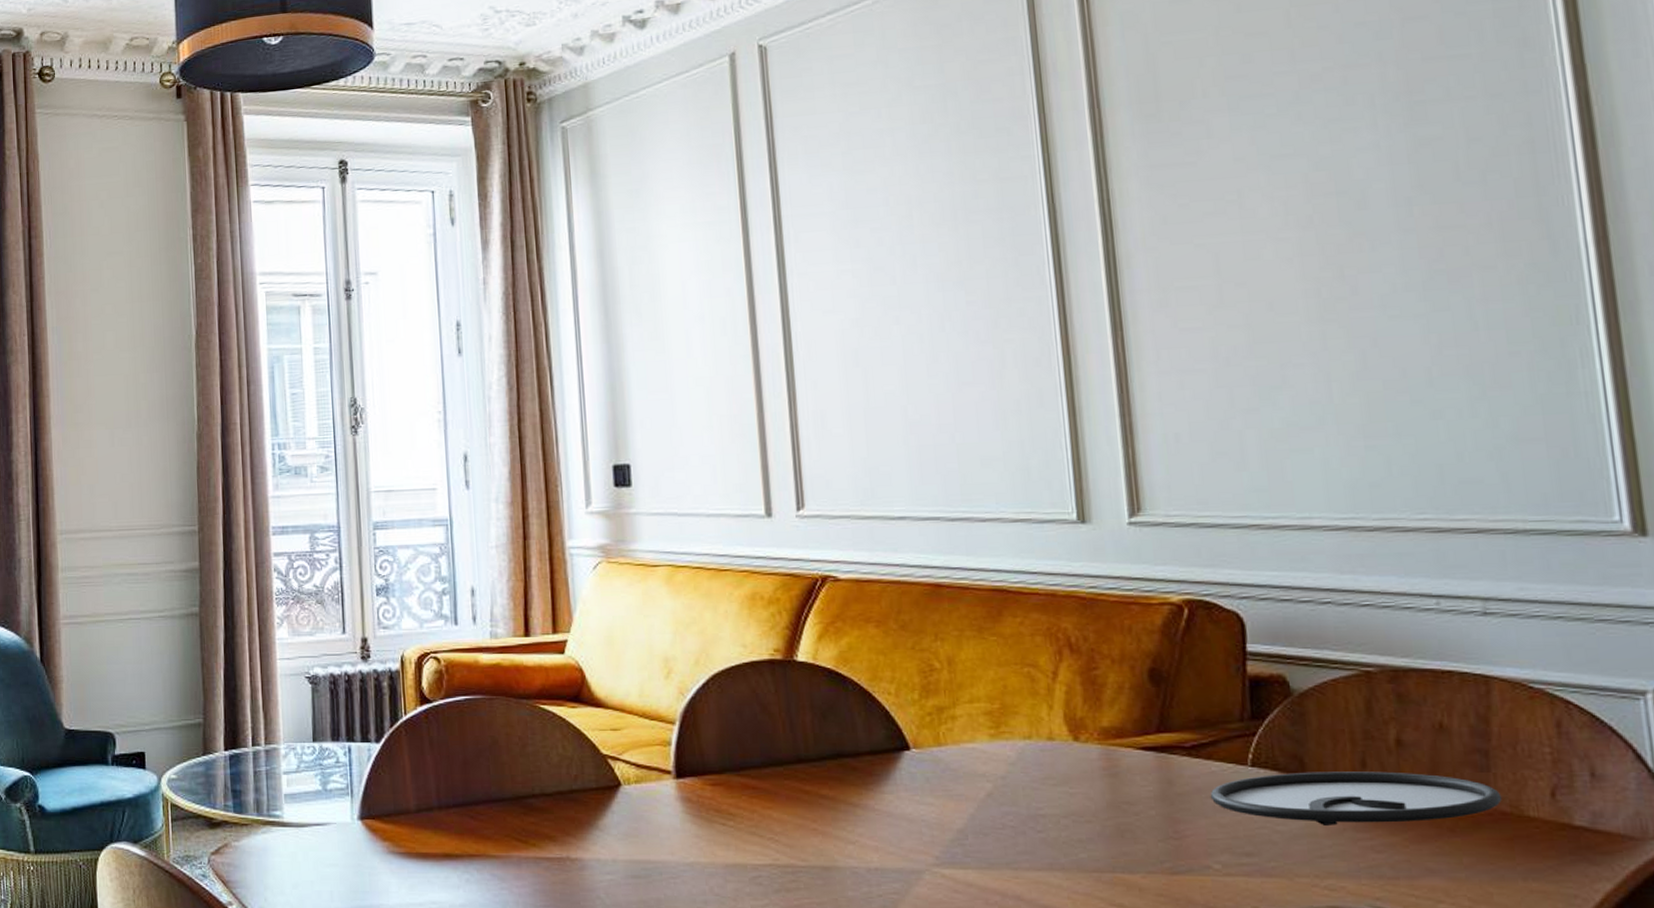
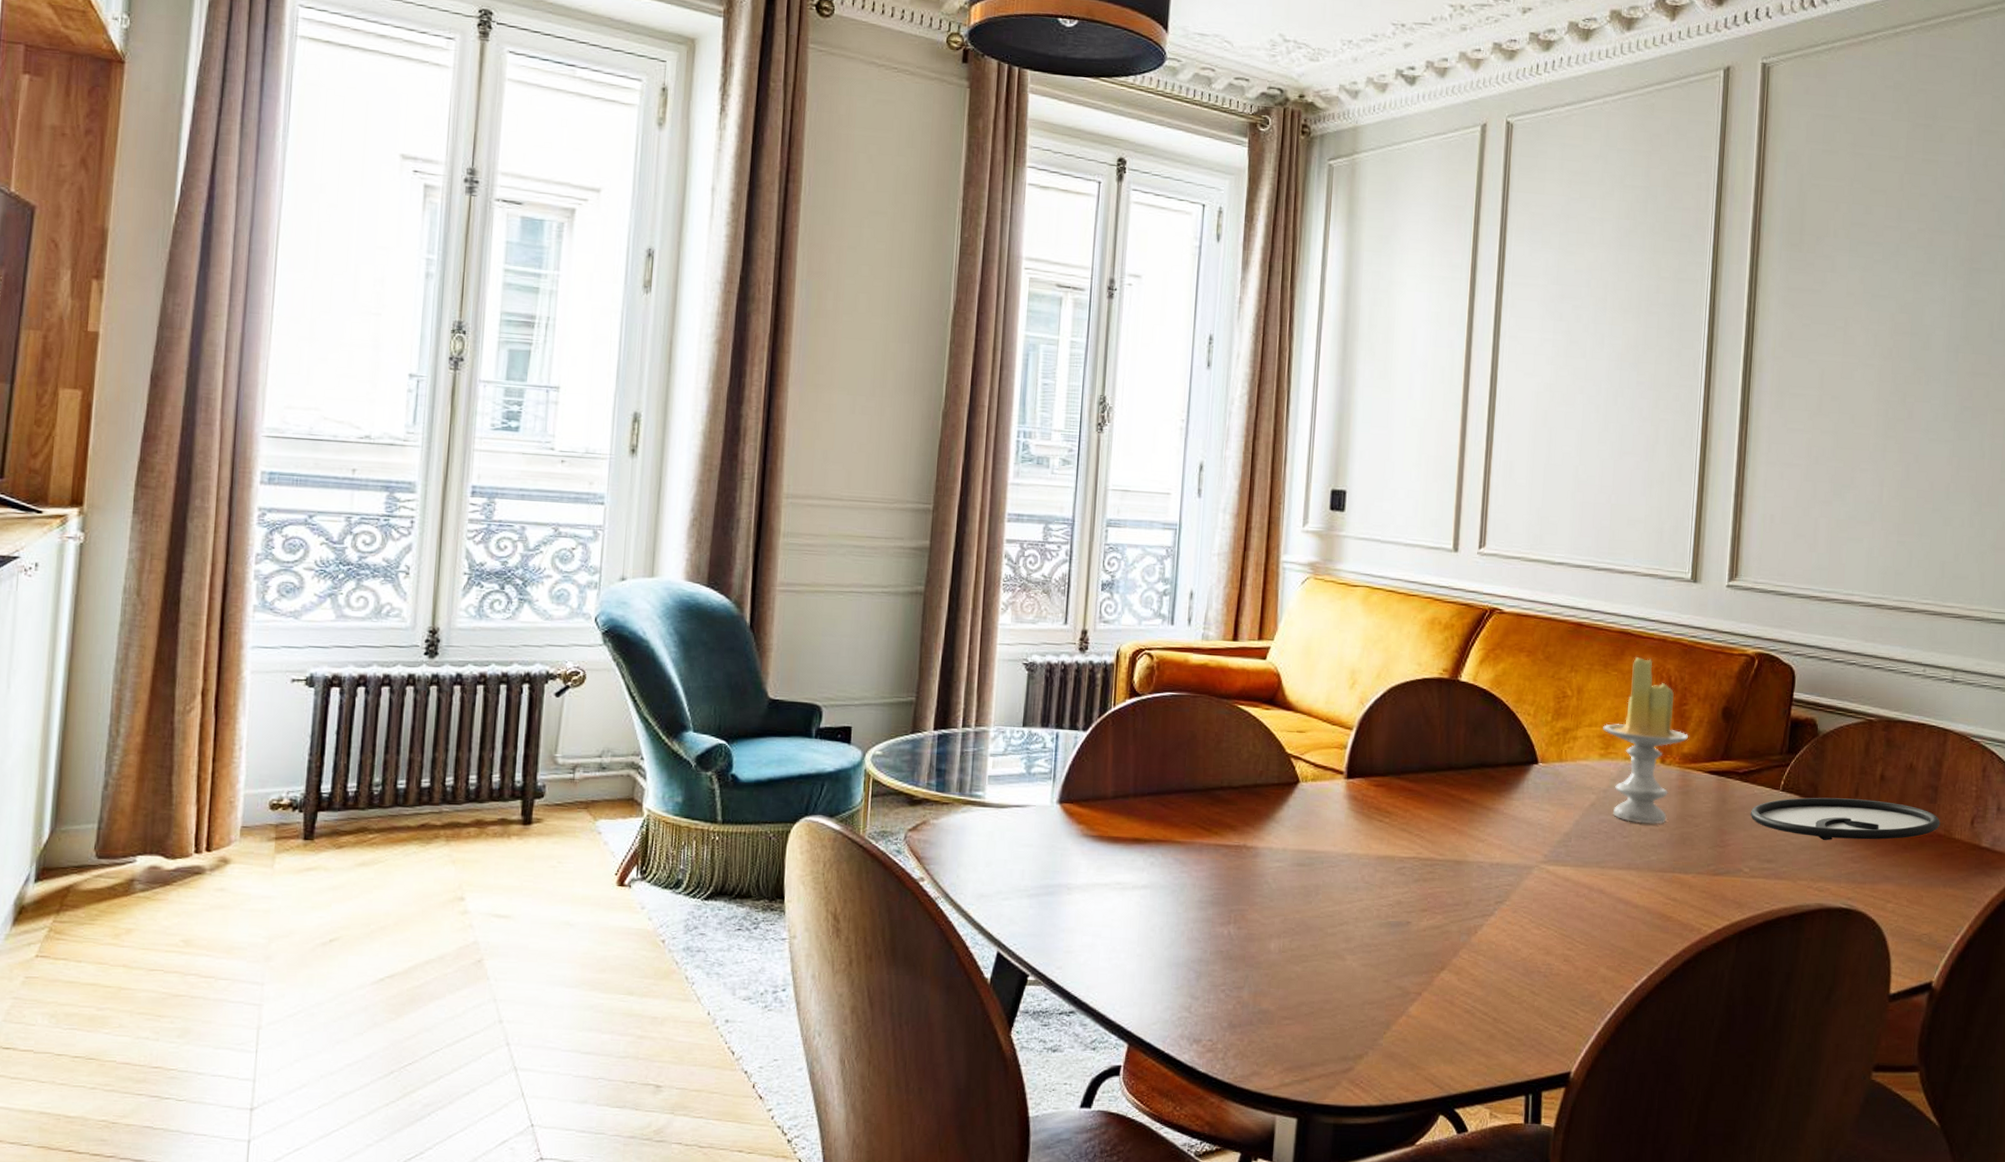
candle: none [988,617,1106,815] -> present [1603,657,1688,824]

